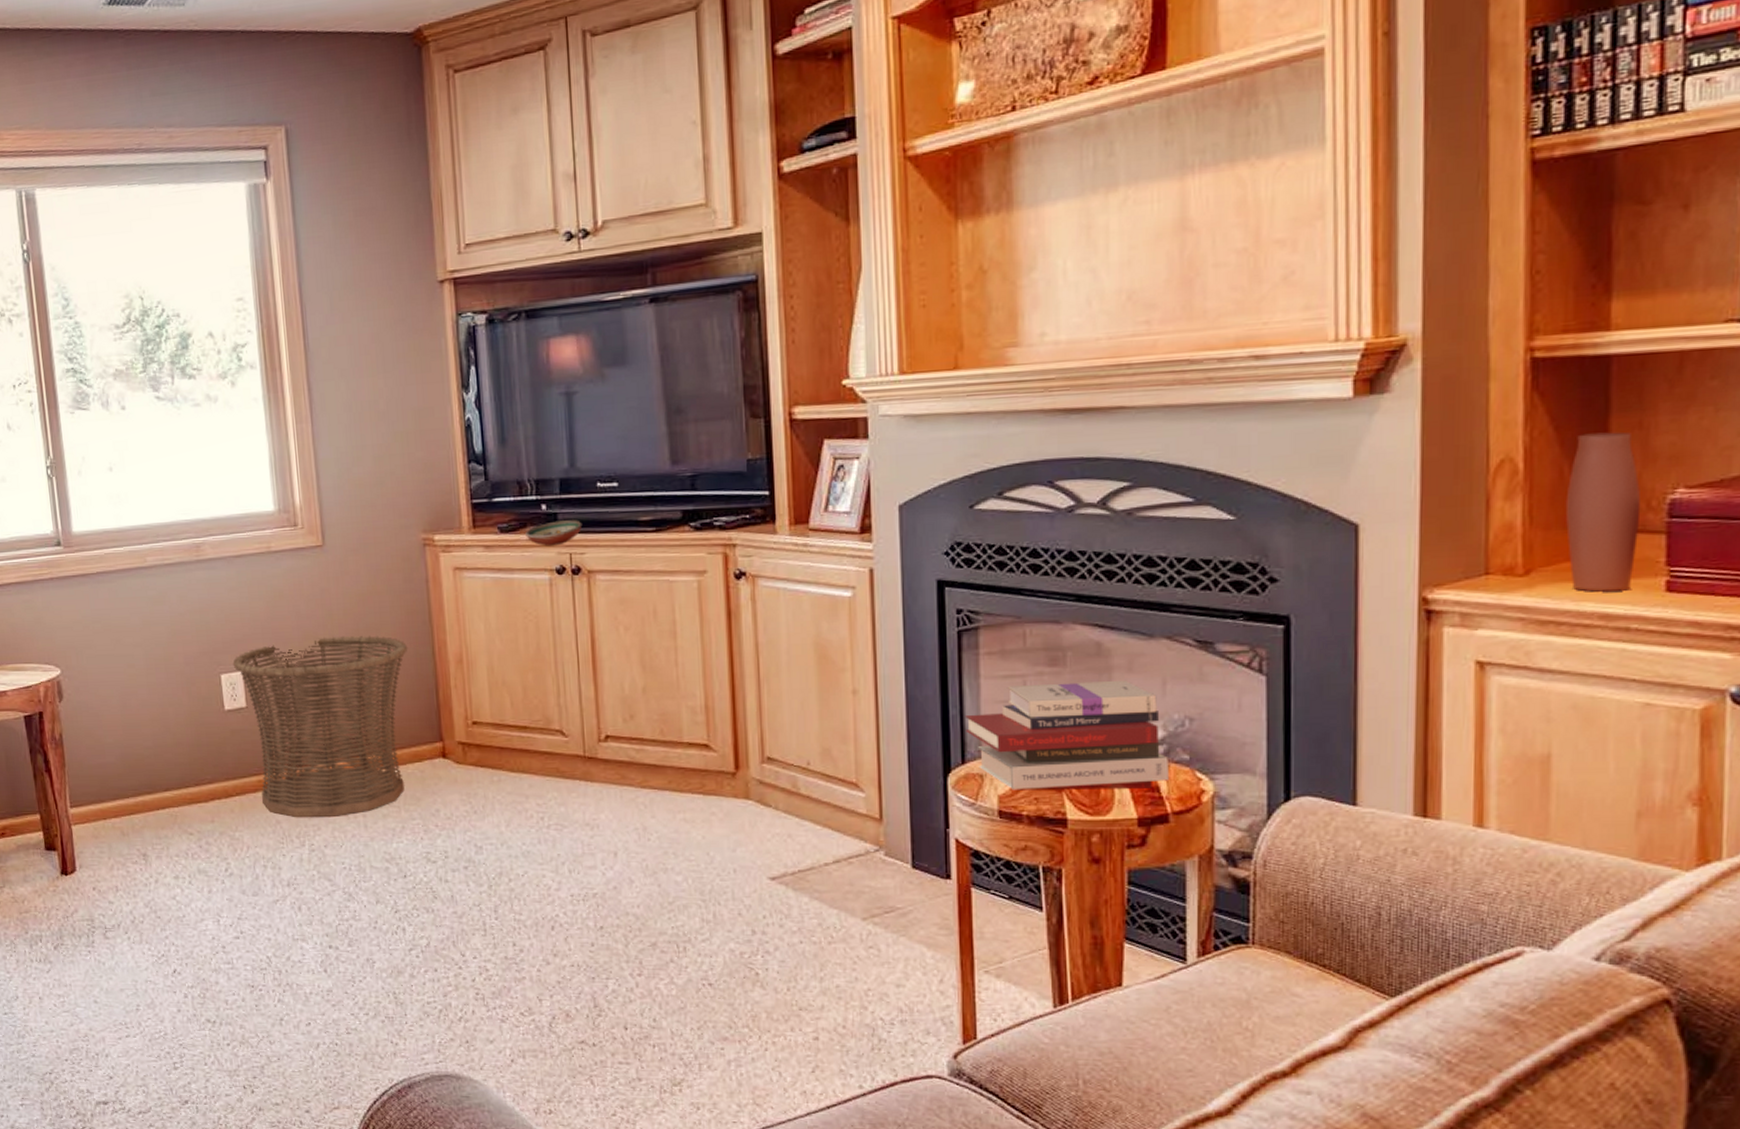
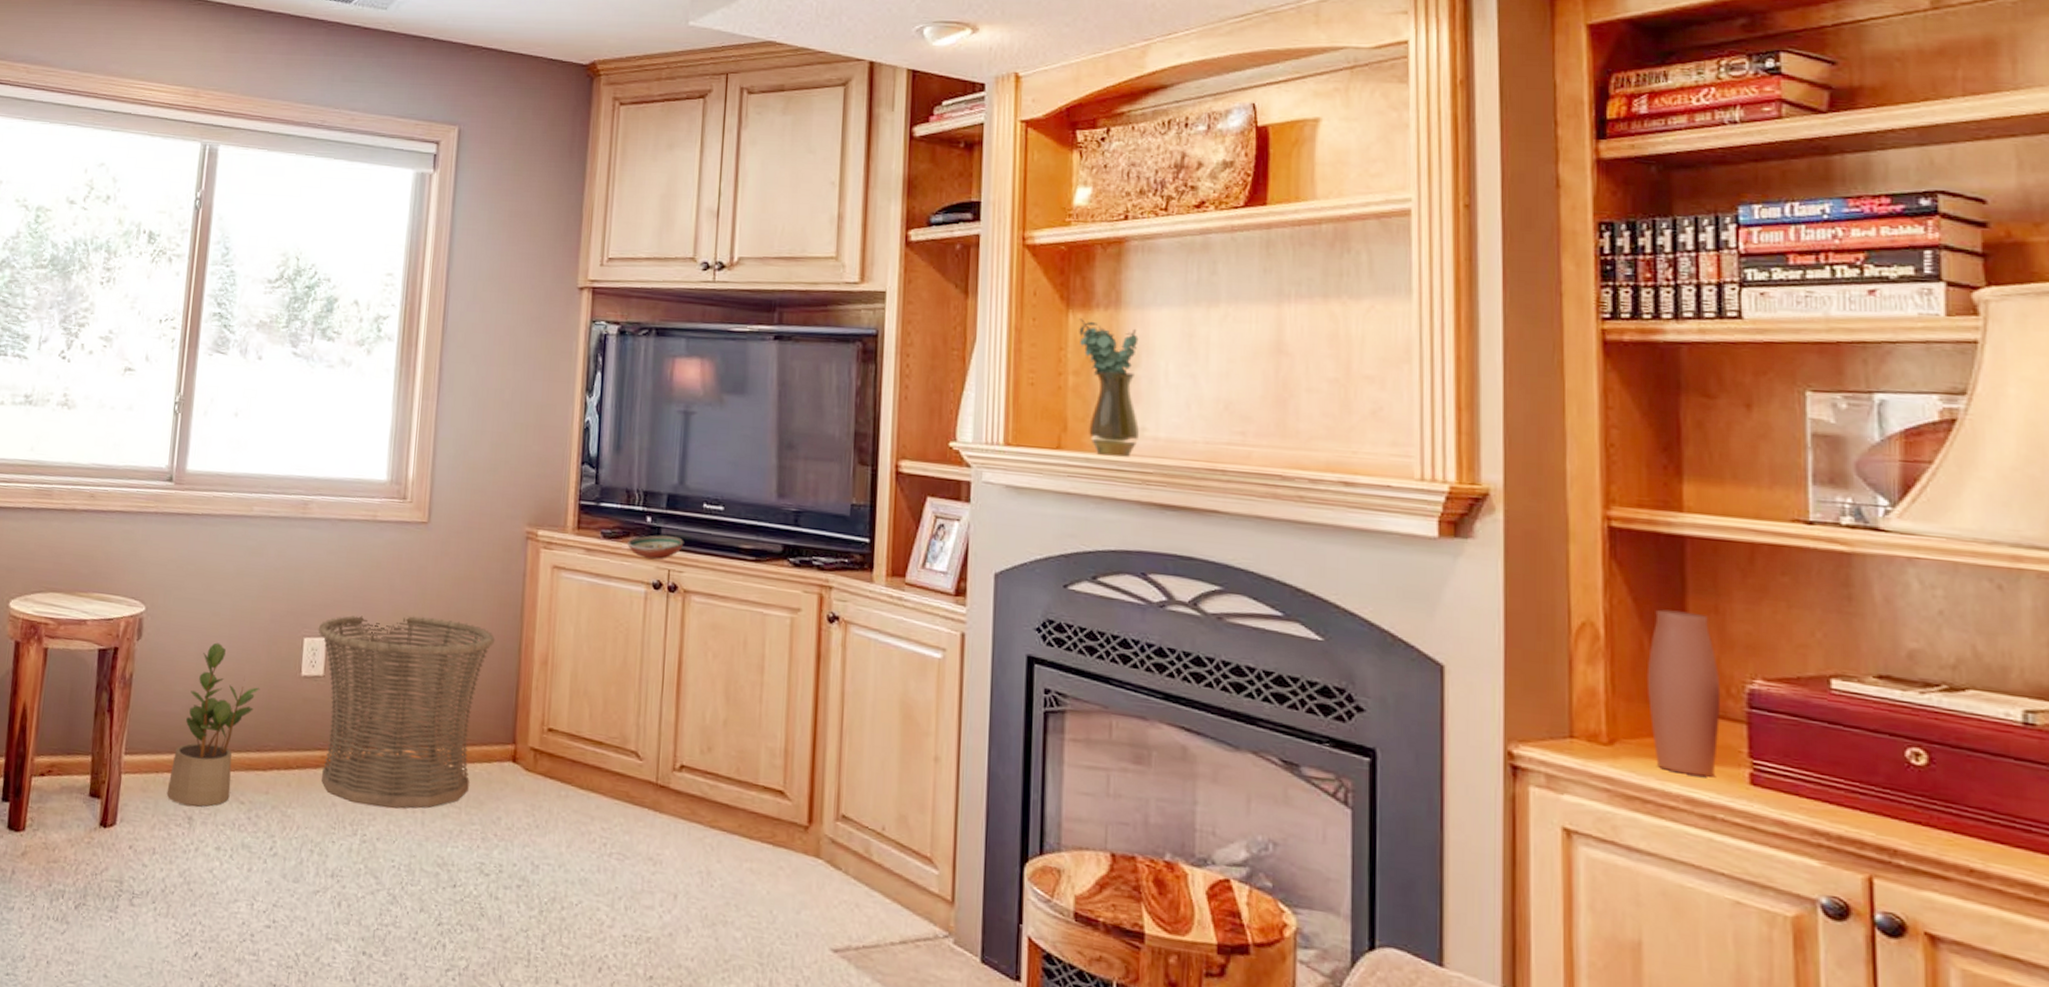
potted plant: none [117,692,188,844] -> present [166,642,260,807]
books: present [965,681,1168,791] -> none [1046,778,1251,913]
vase: none [970,228,1040,369] -> present [1079,319,1140,457]

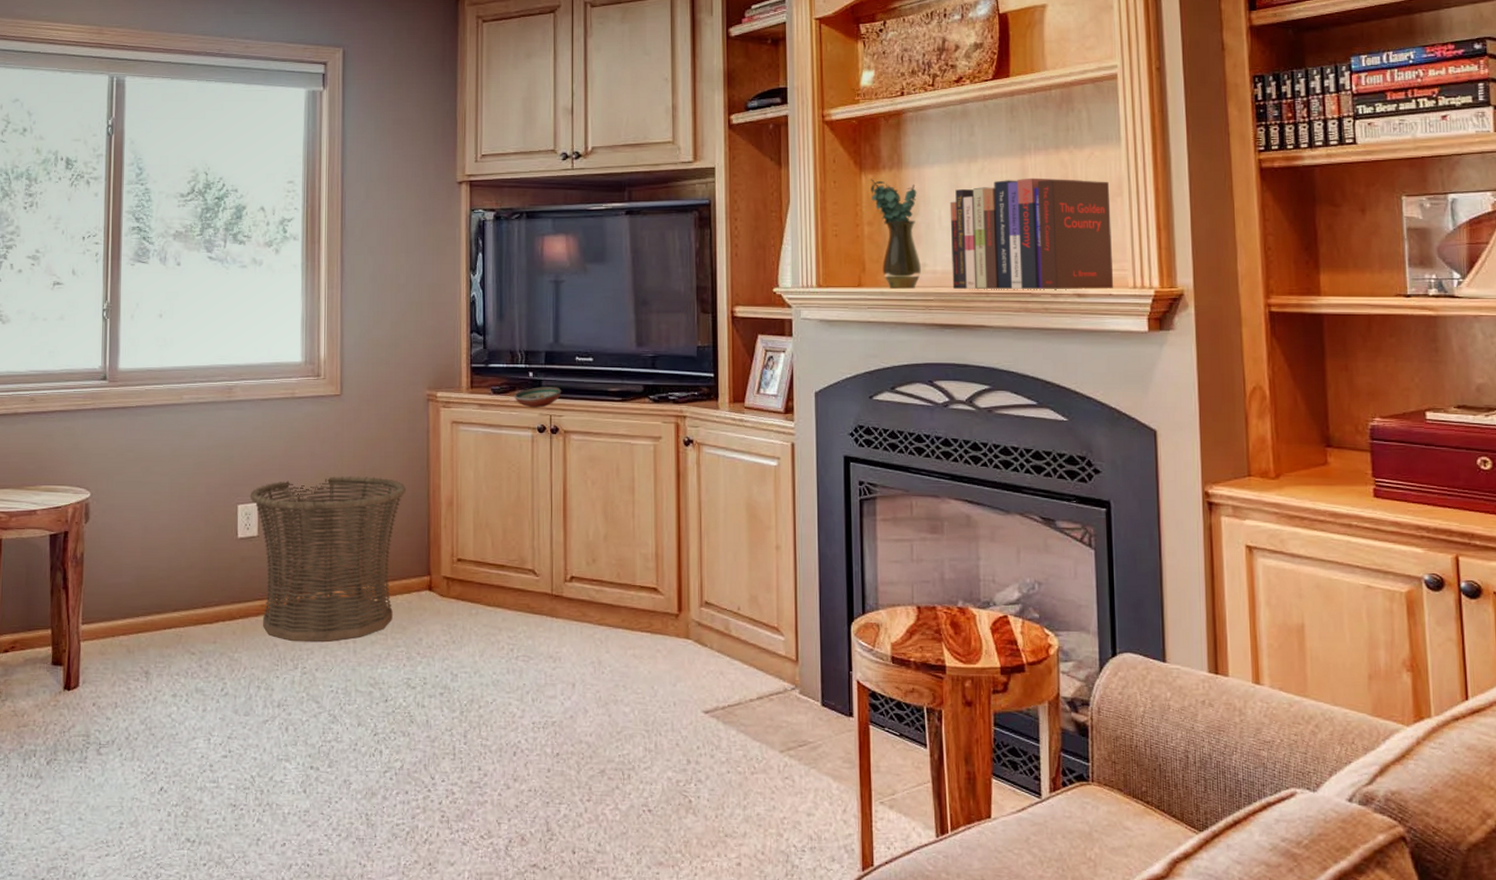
potted plant: present [166,642,260,807] -> none [123,517,202,662]
books: none [1178,331,1394,479] -> present [950,178,1114,289]
vase: present [1646,609,1721,777] -> none [1300,371,1352,495]

